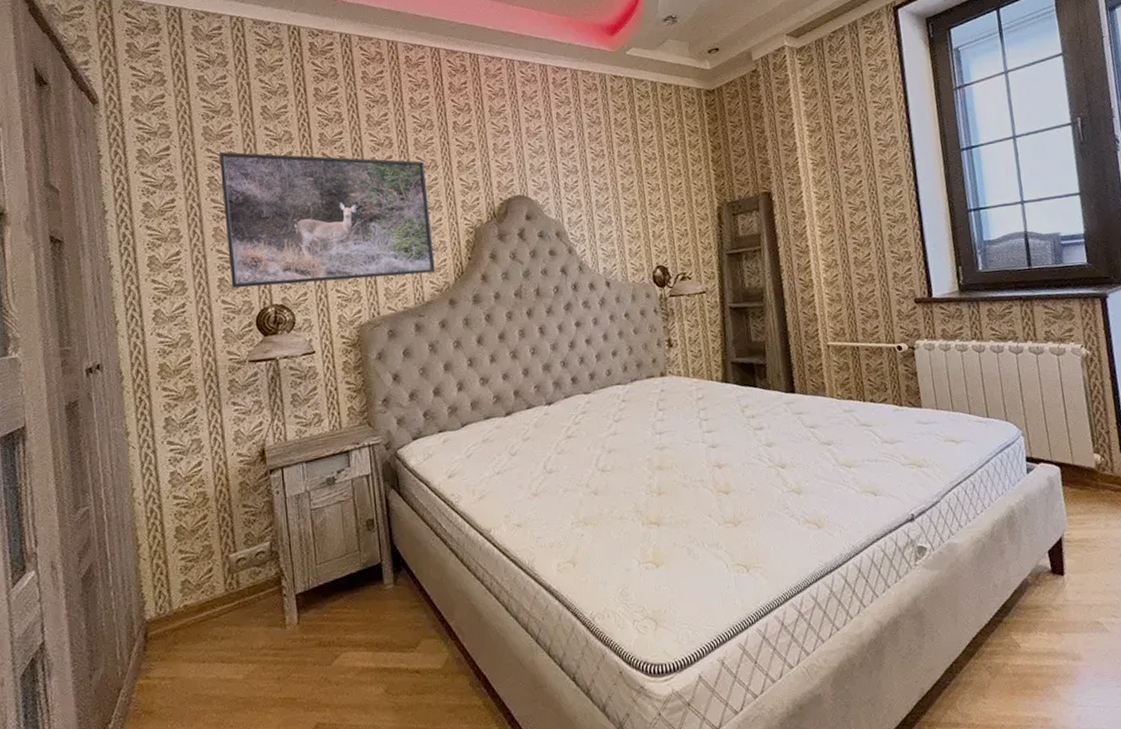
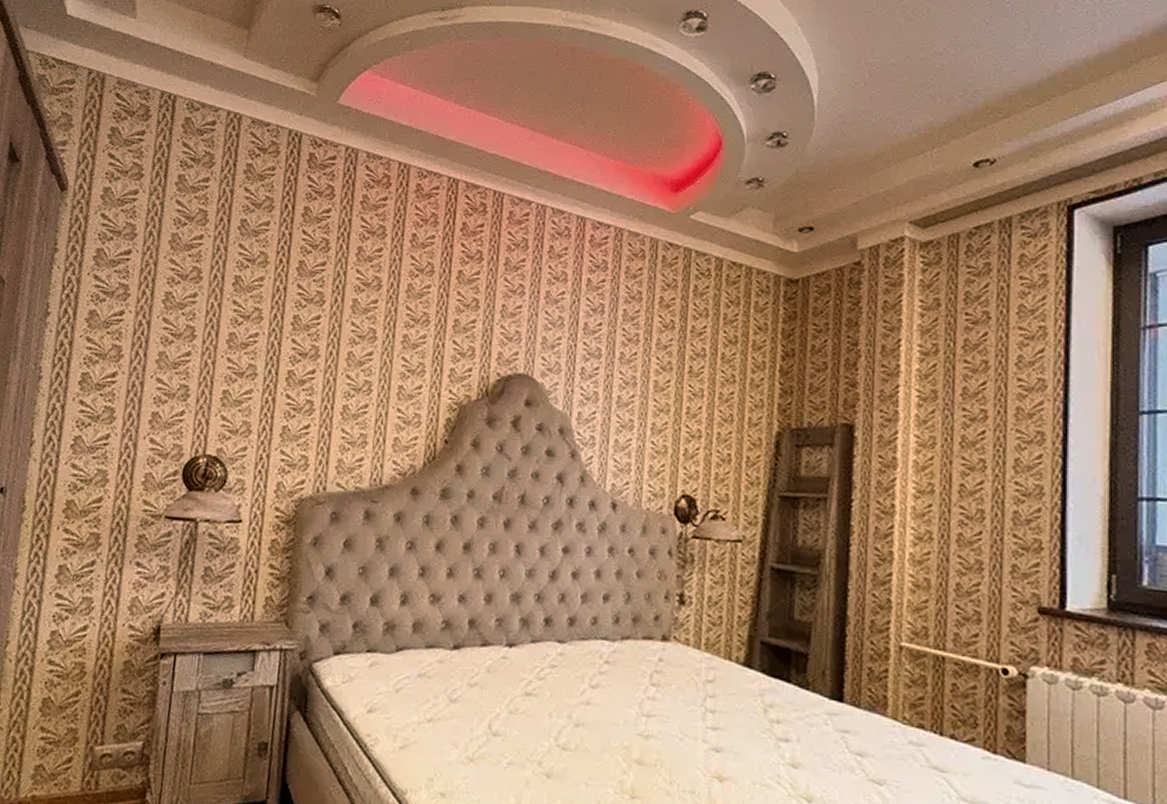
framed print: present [219,151,436,288] -> none [164,265,414,451]

